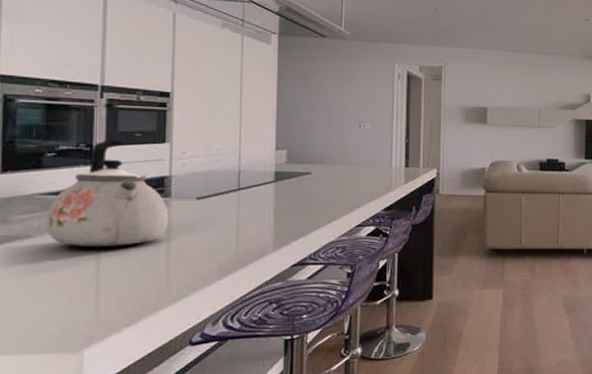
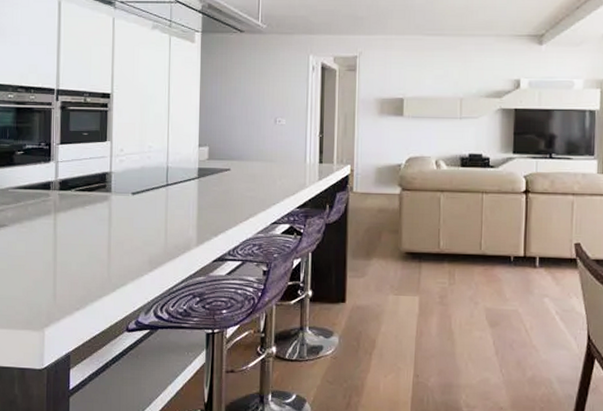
kettle: present [46,139,169,247] -> none [17,138,110,237]

